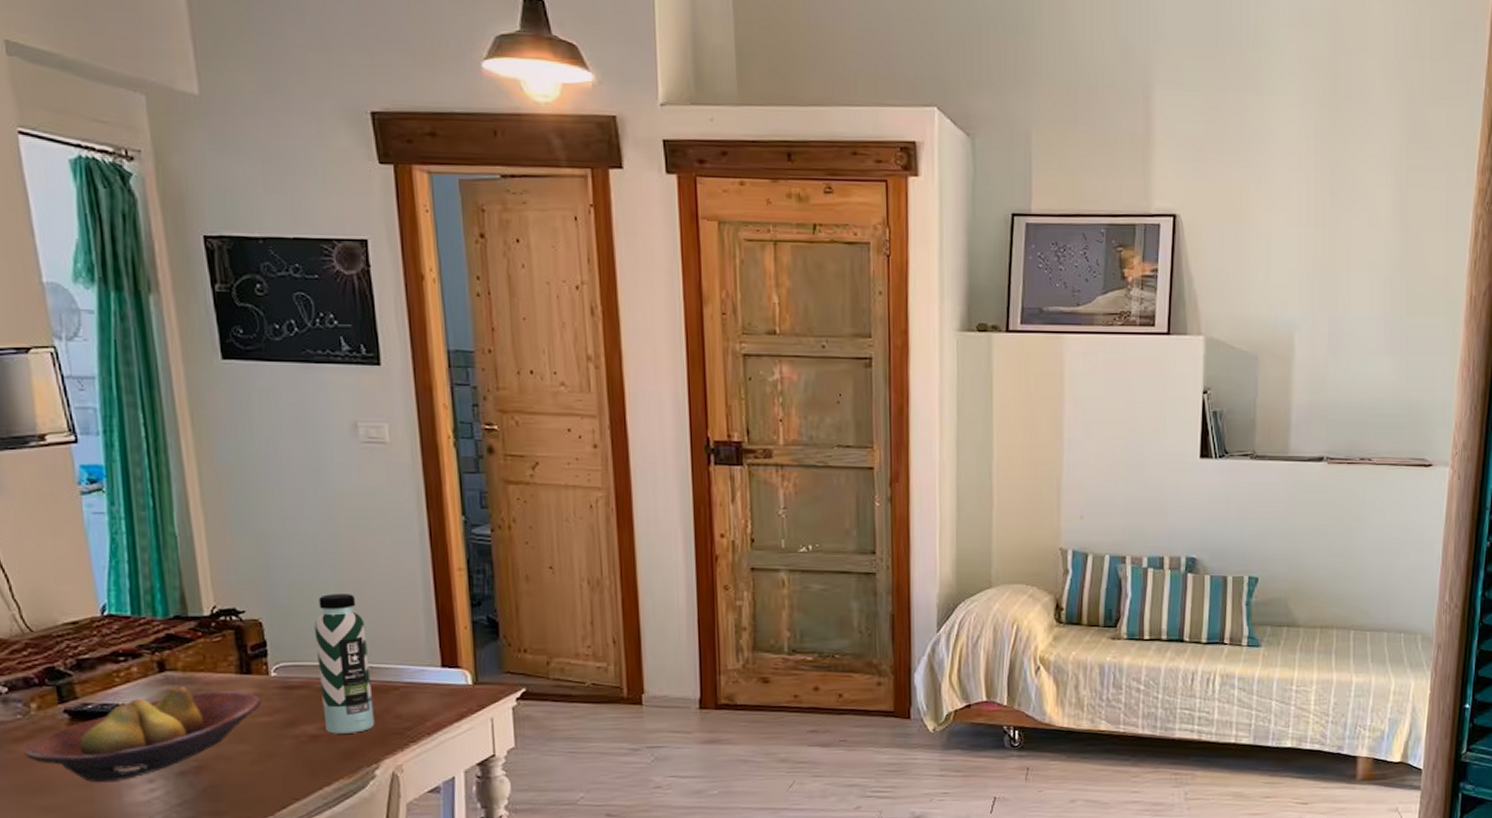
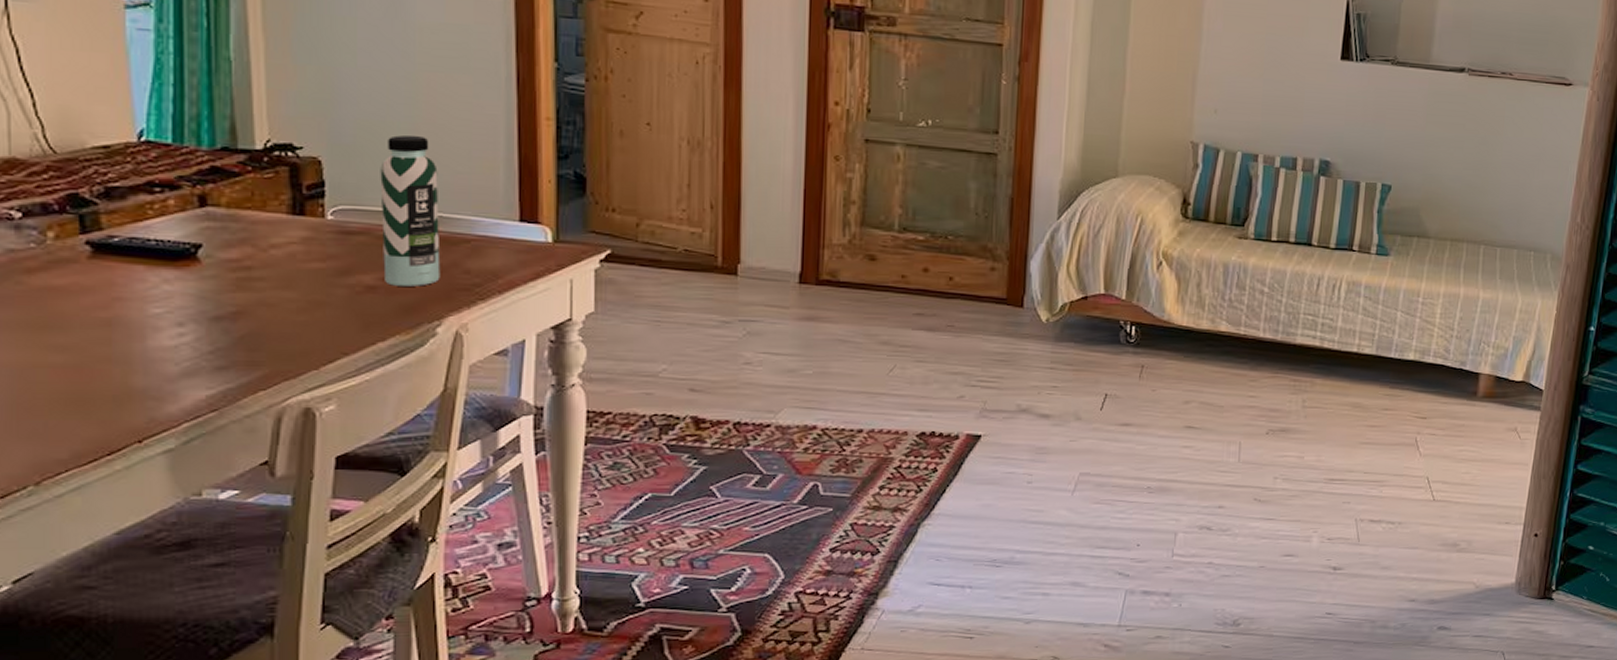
fruit bowl: present [24,685,261,782] -> none [35,222,313,322]

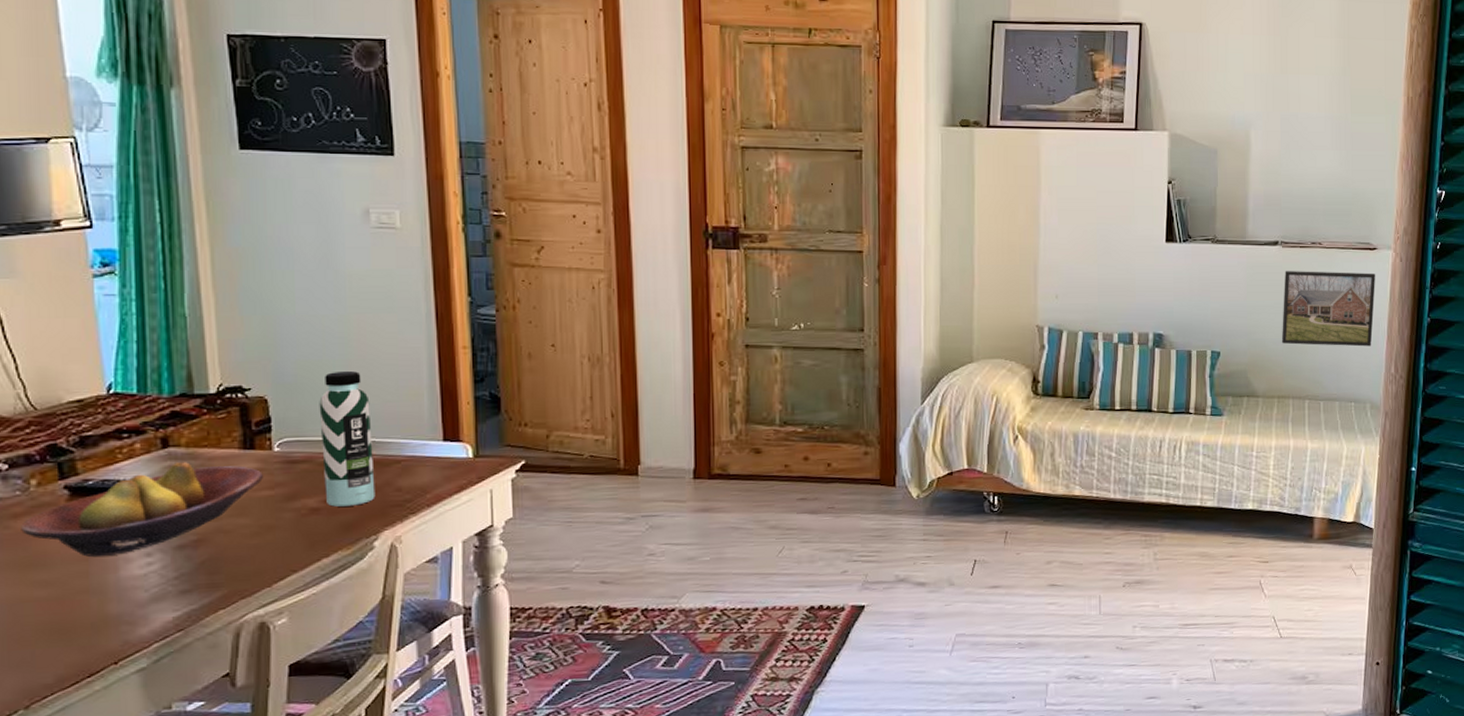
fruit bowl: none [35,222,313,322] -> present [21,461,263,557]
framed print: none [1459,102,1568,192] -> present [1281,271,1375,347]

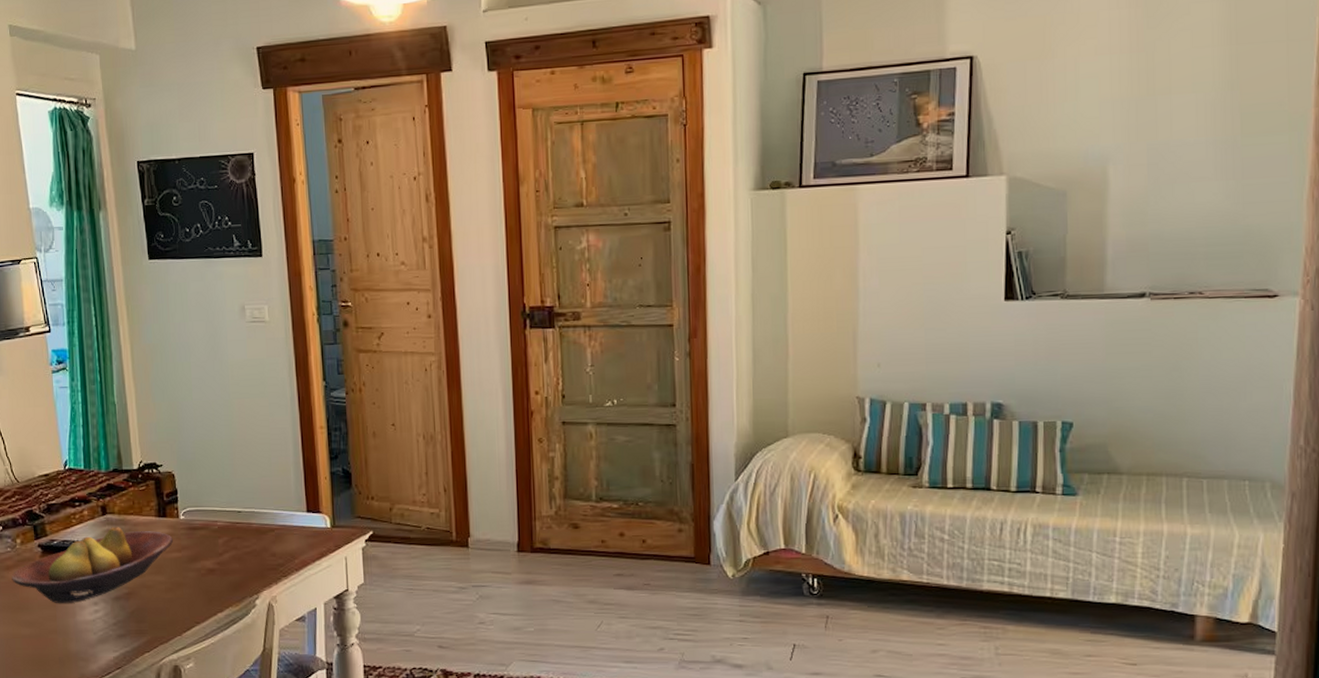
water bottle: present [319,371,376,507] -> none [212,450,256,568]
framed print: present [1281,271,1375,347] -> none [1150,325,1277,414]

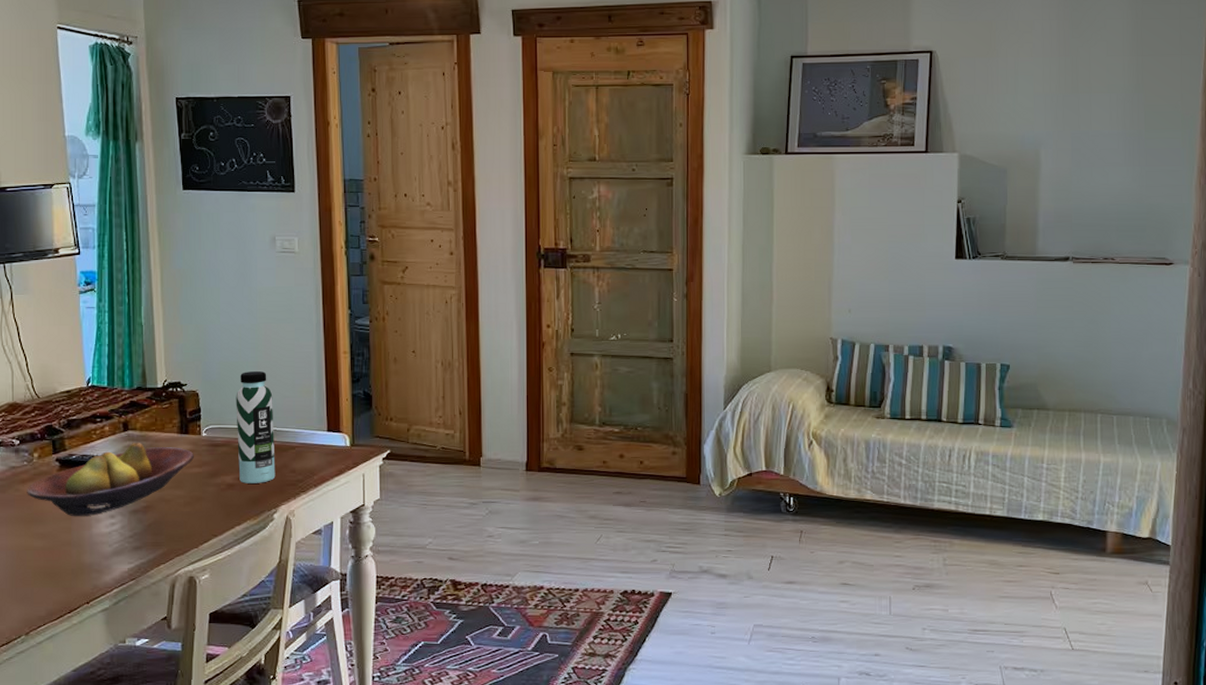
water bottle: none [212,450,256,568] -> present [236,371,276,484]

